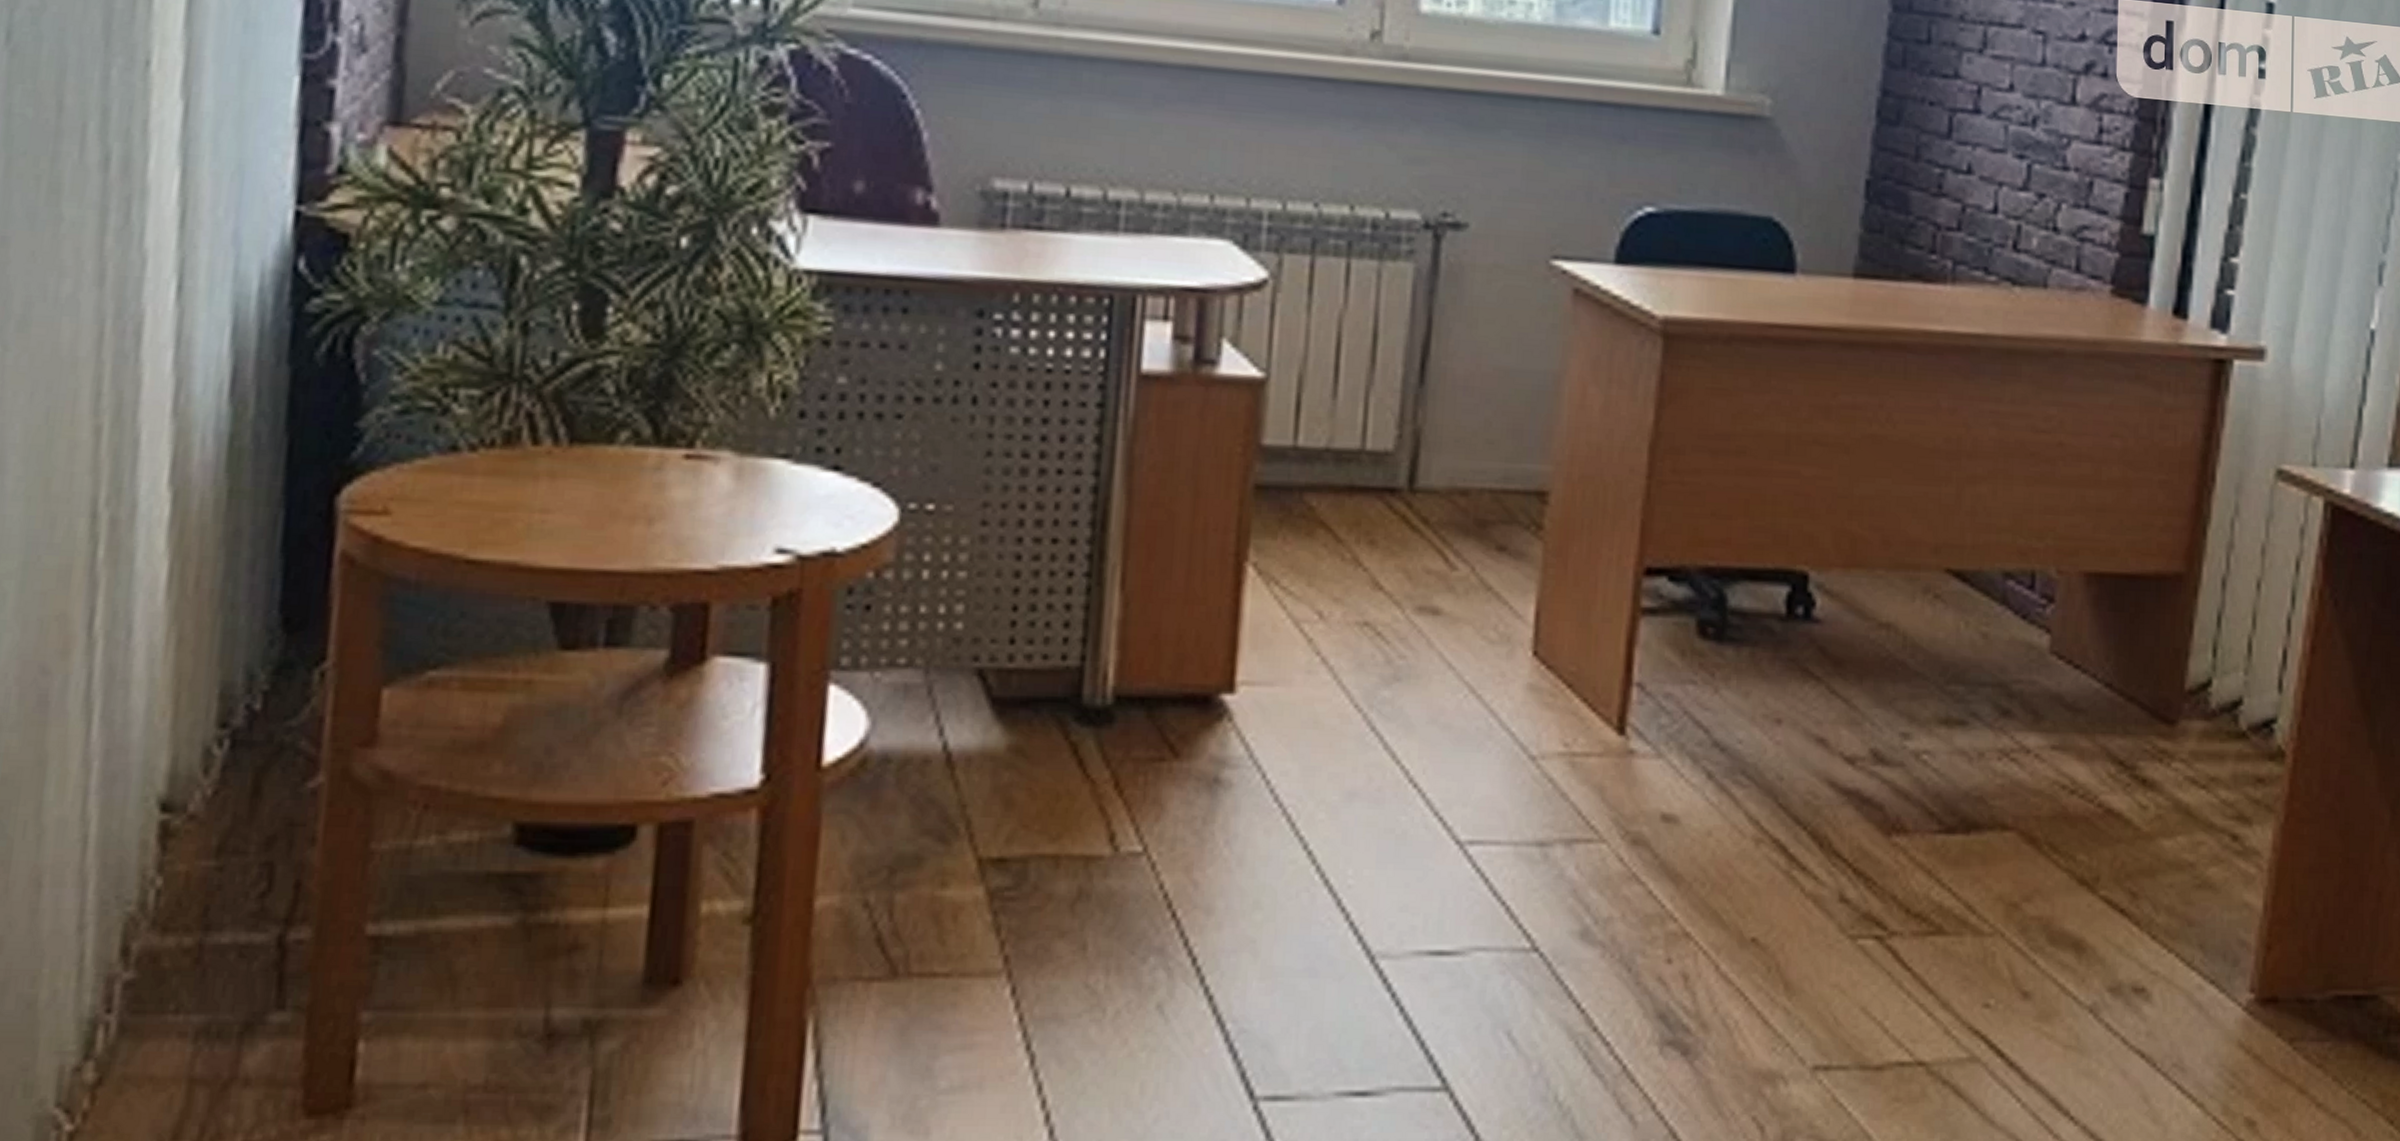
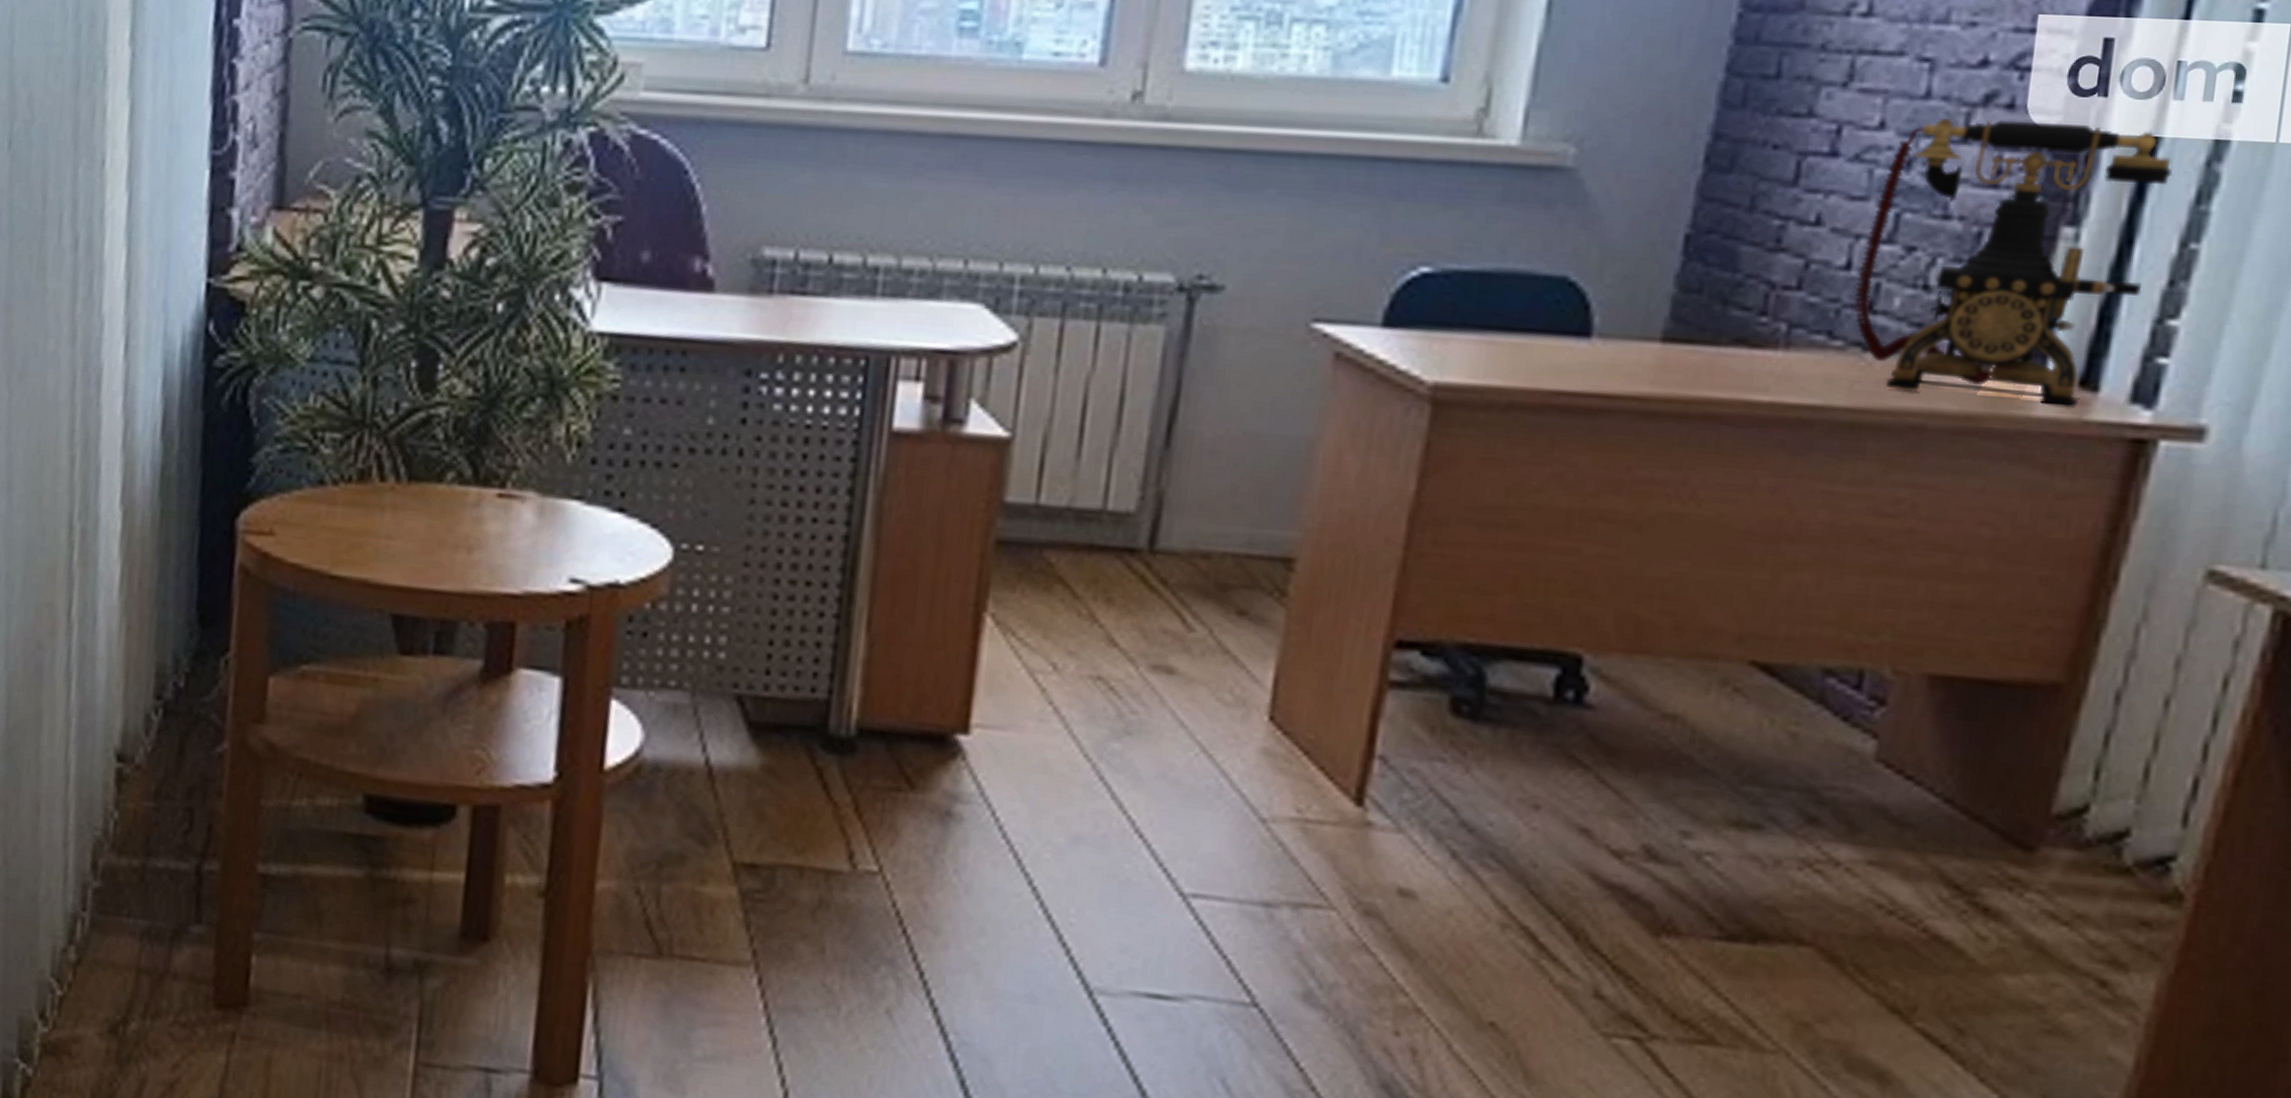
telephone: none [2002,83,2224,335] -> present [1853,119,2173,410]

